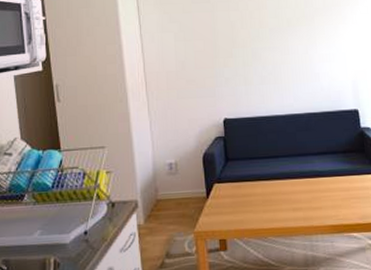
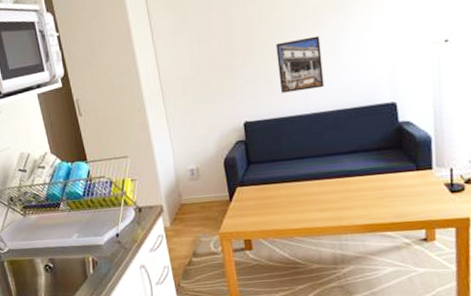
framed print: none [255,44,297,94] -> present [276,35,324,93]

